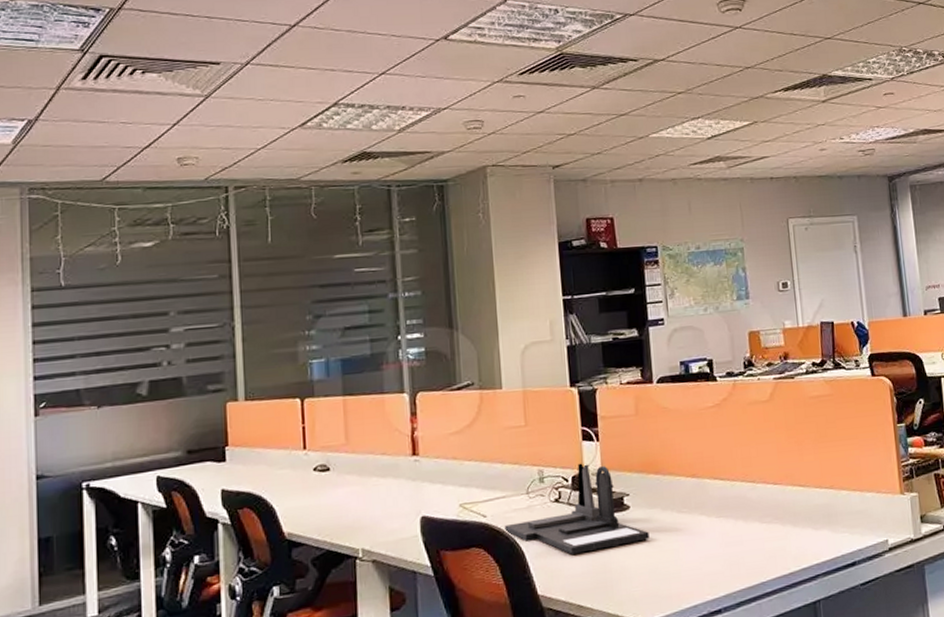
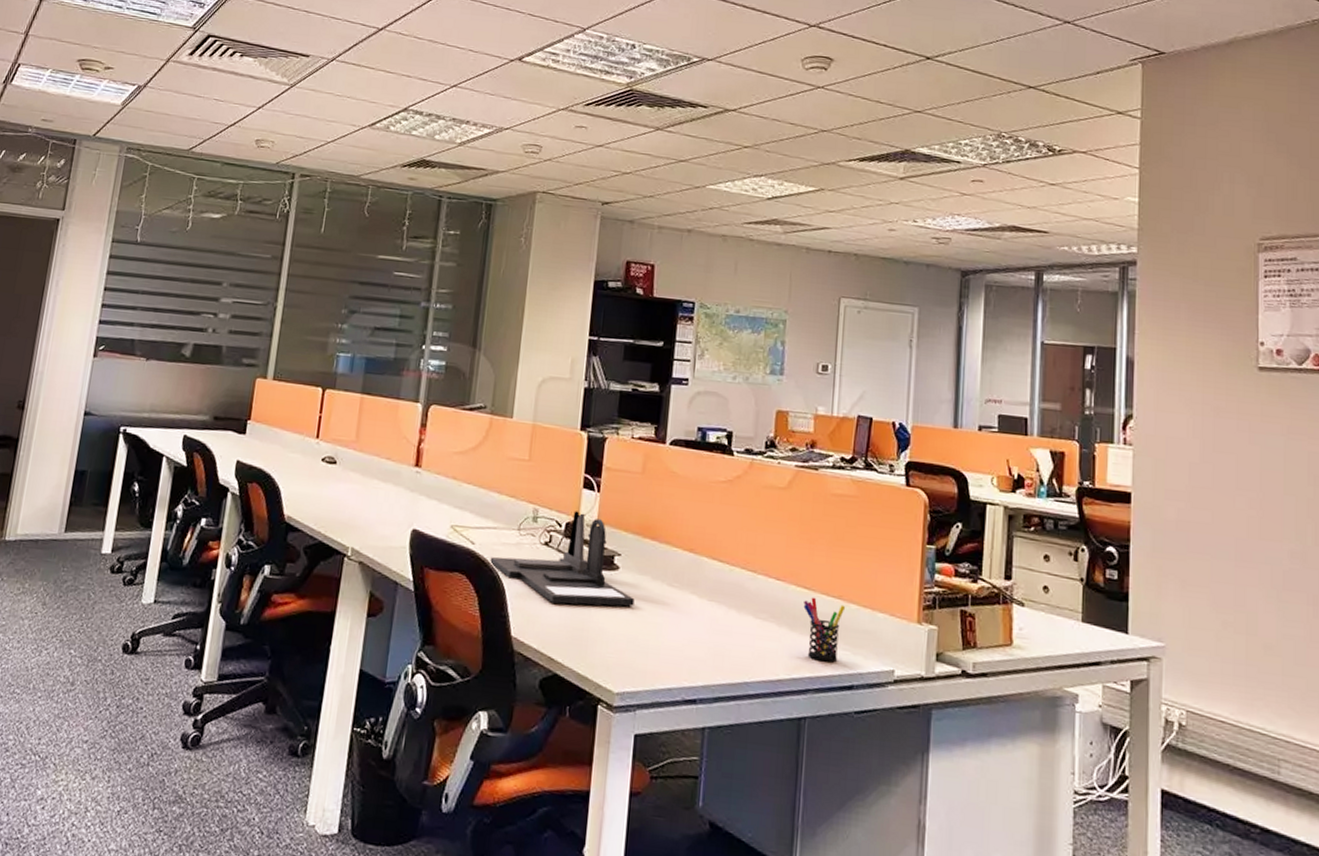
pen holder: none [801,492,838,548] -> present [803,597,845,663]

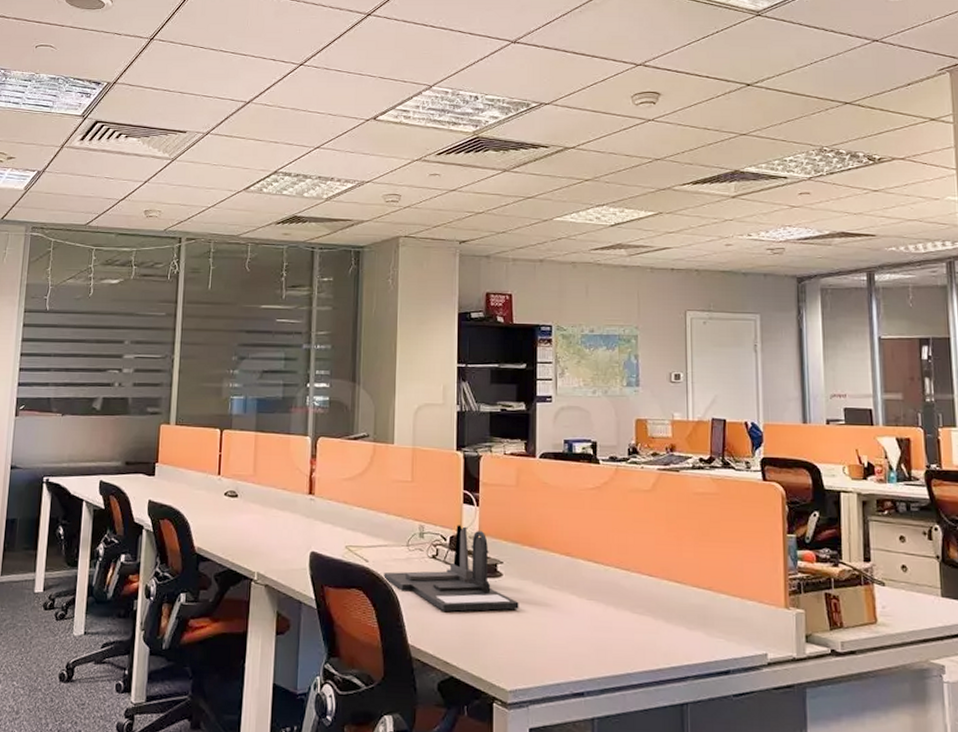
pen holder: present [803,597,845,663] -> none [676,590,715,650]

